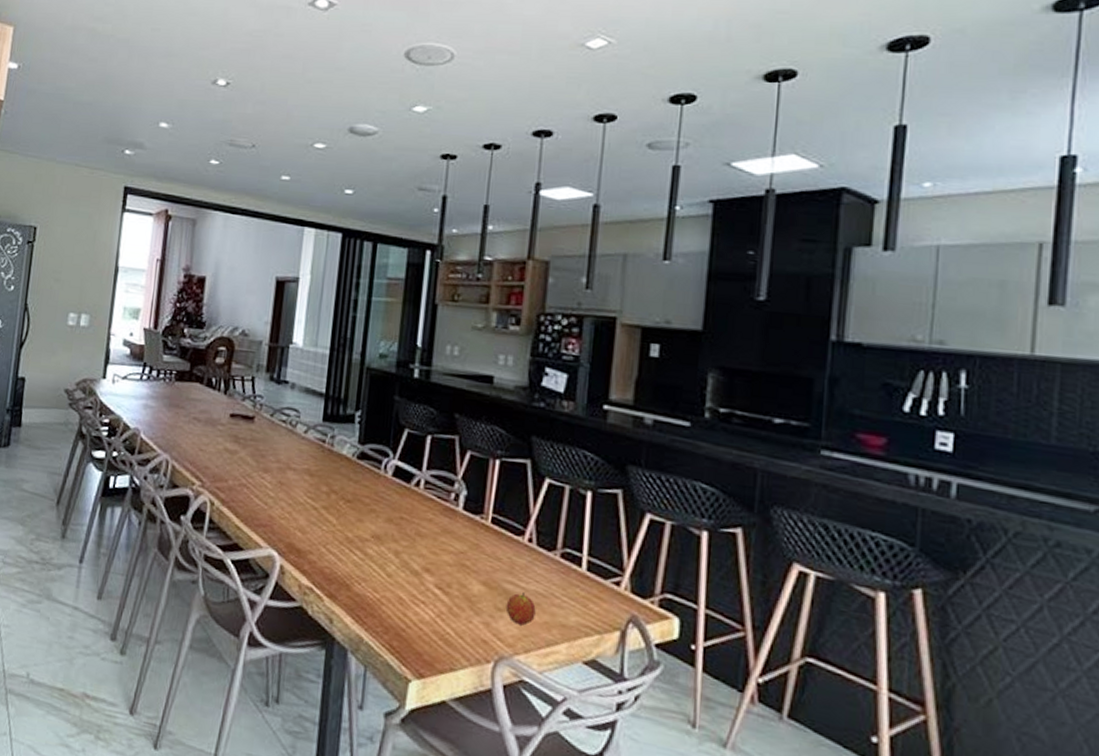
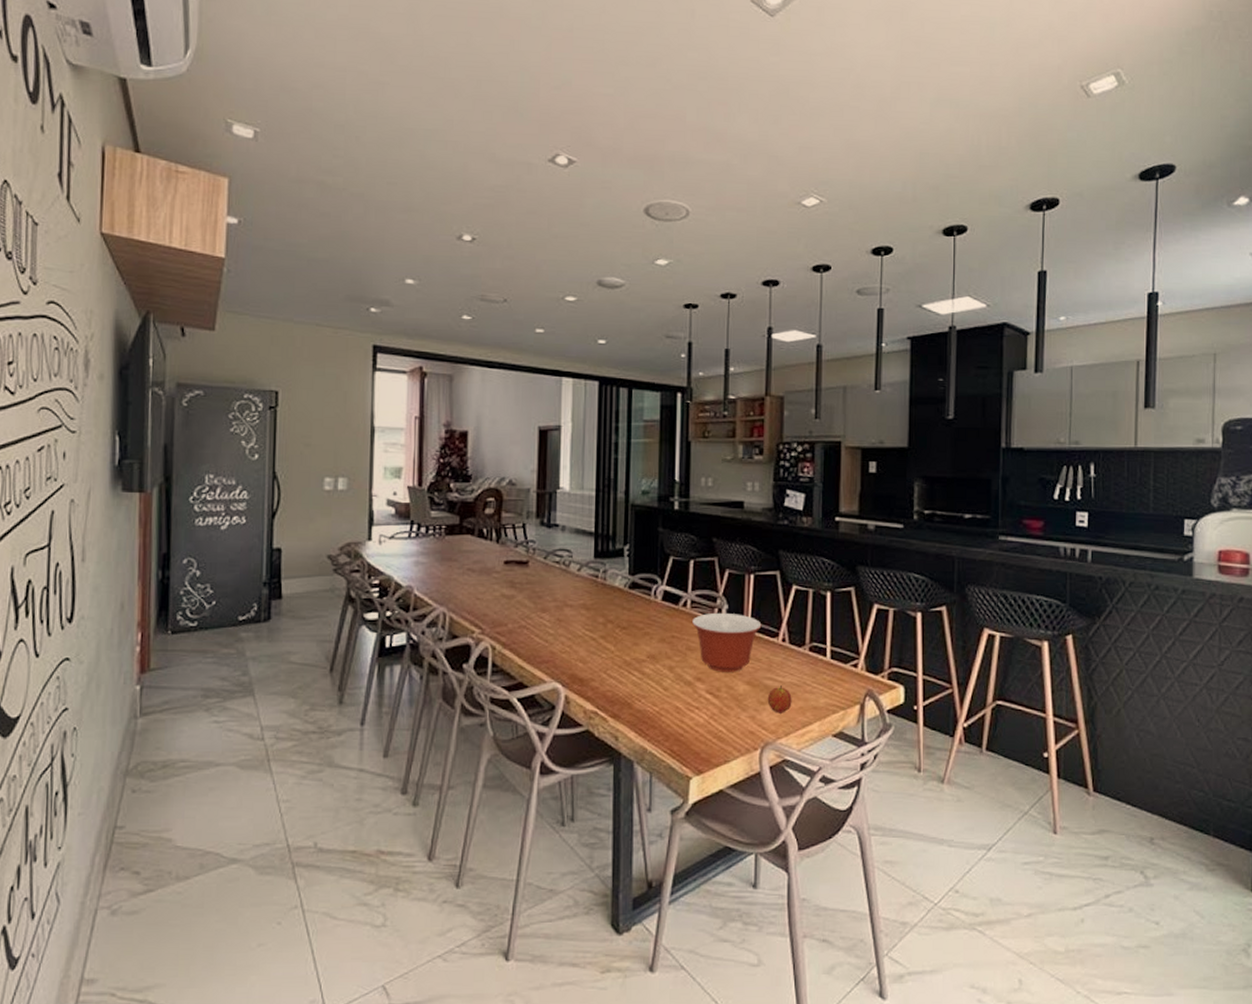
mixing bowl: none [424,497,505,569] -> present [692,612,762,672]

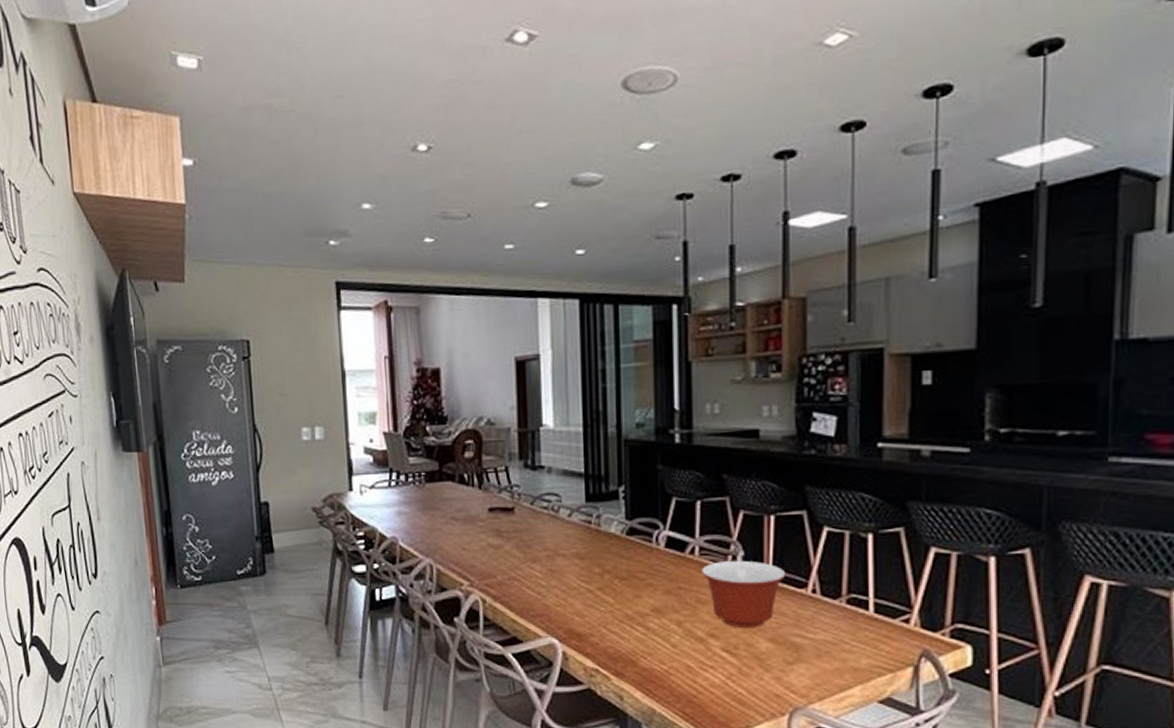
fruit: present [767,686,792,713] -> none [795,643,826,675]

